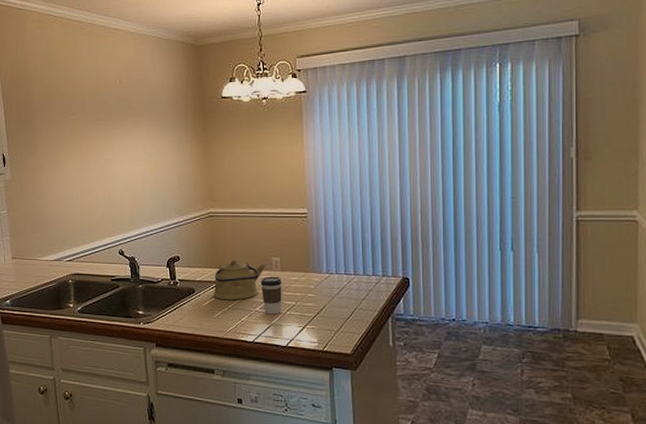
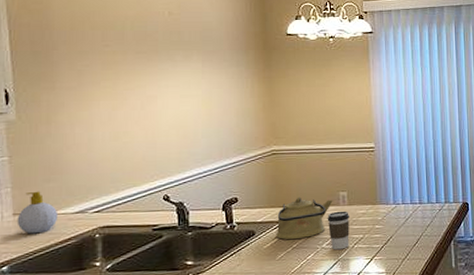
soap bottle: none [14,240,42,276] -> present [16,191,59,234]

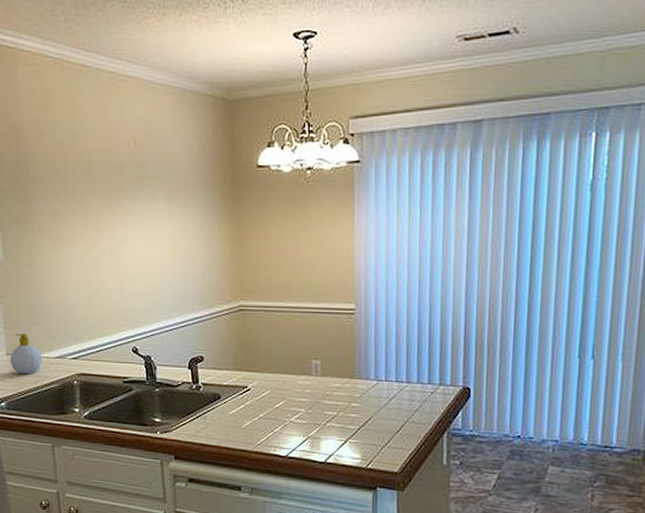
kettle: present [276,197,333,240] -> none [242,361,304,409]
coffee cup: present [327,211,349,250] -> none [297,382,322,426]

